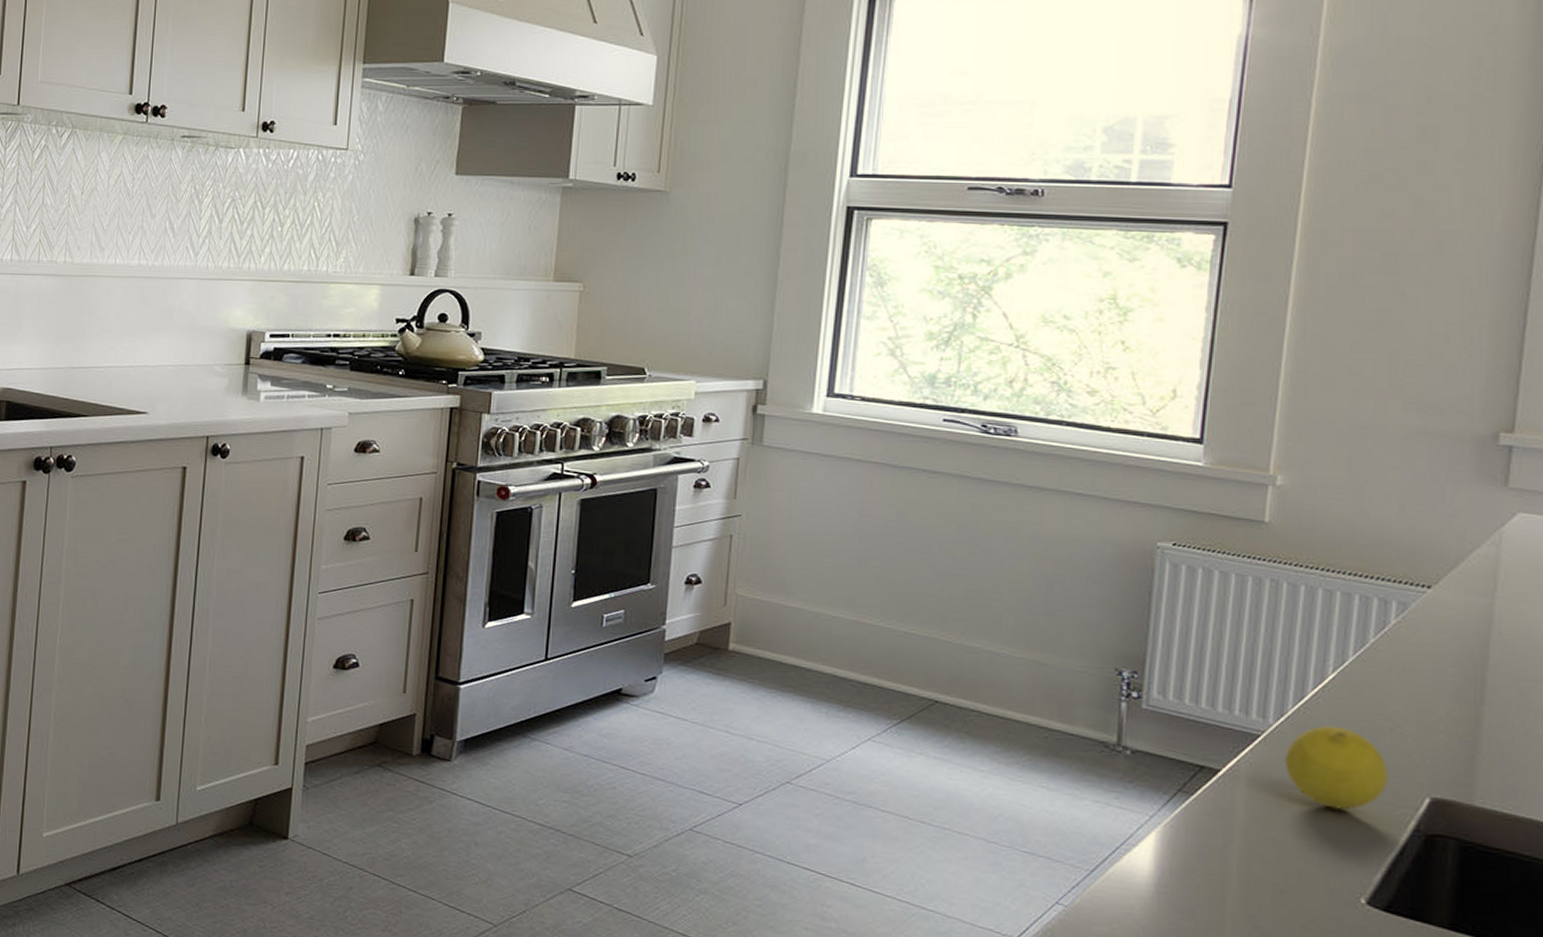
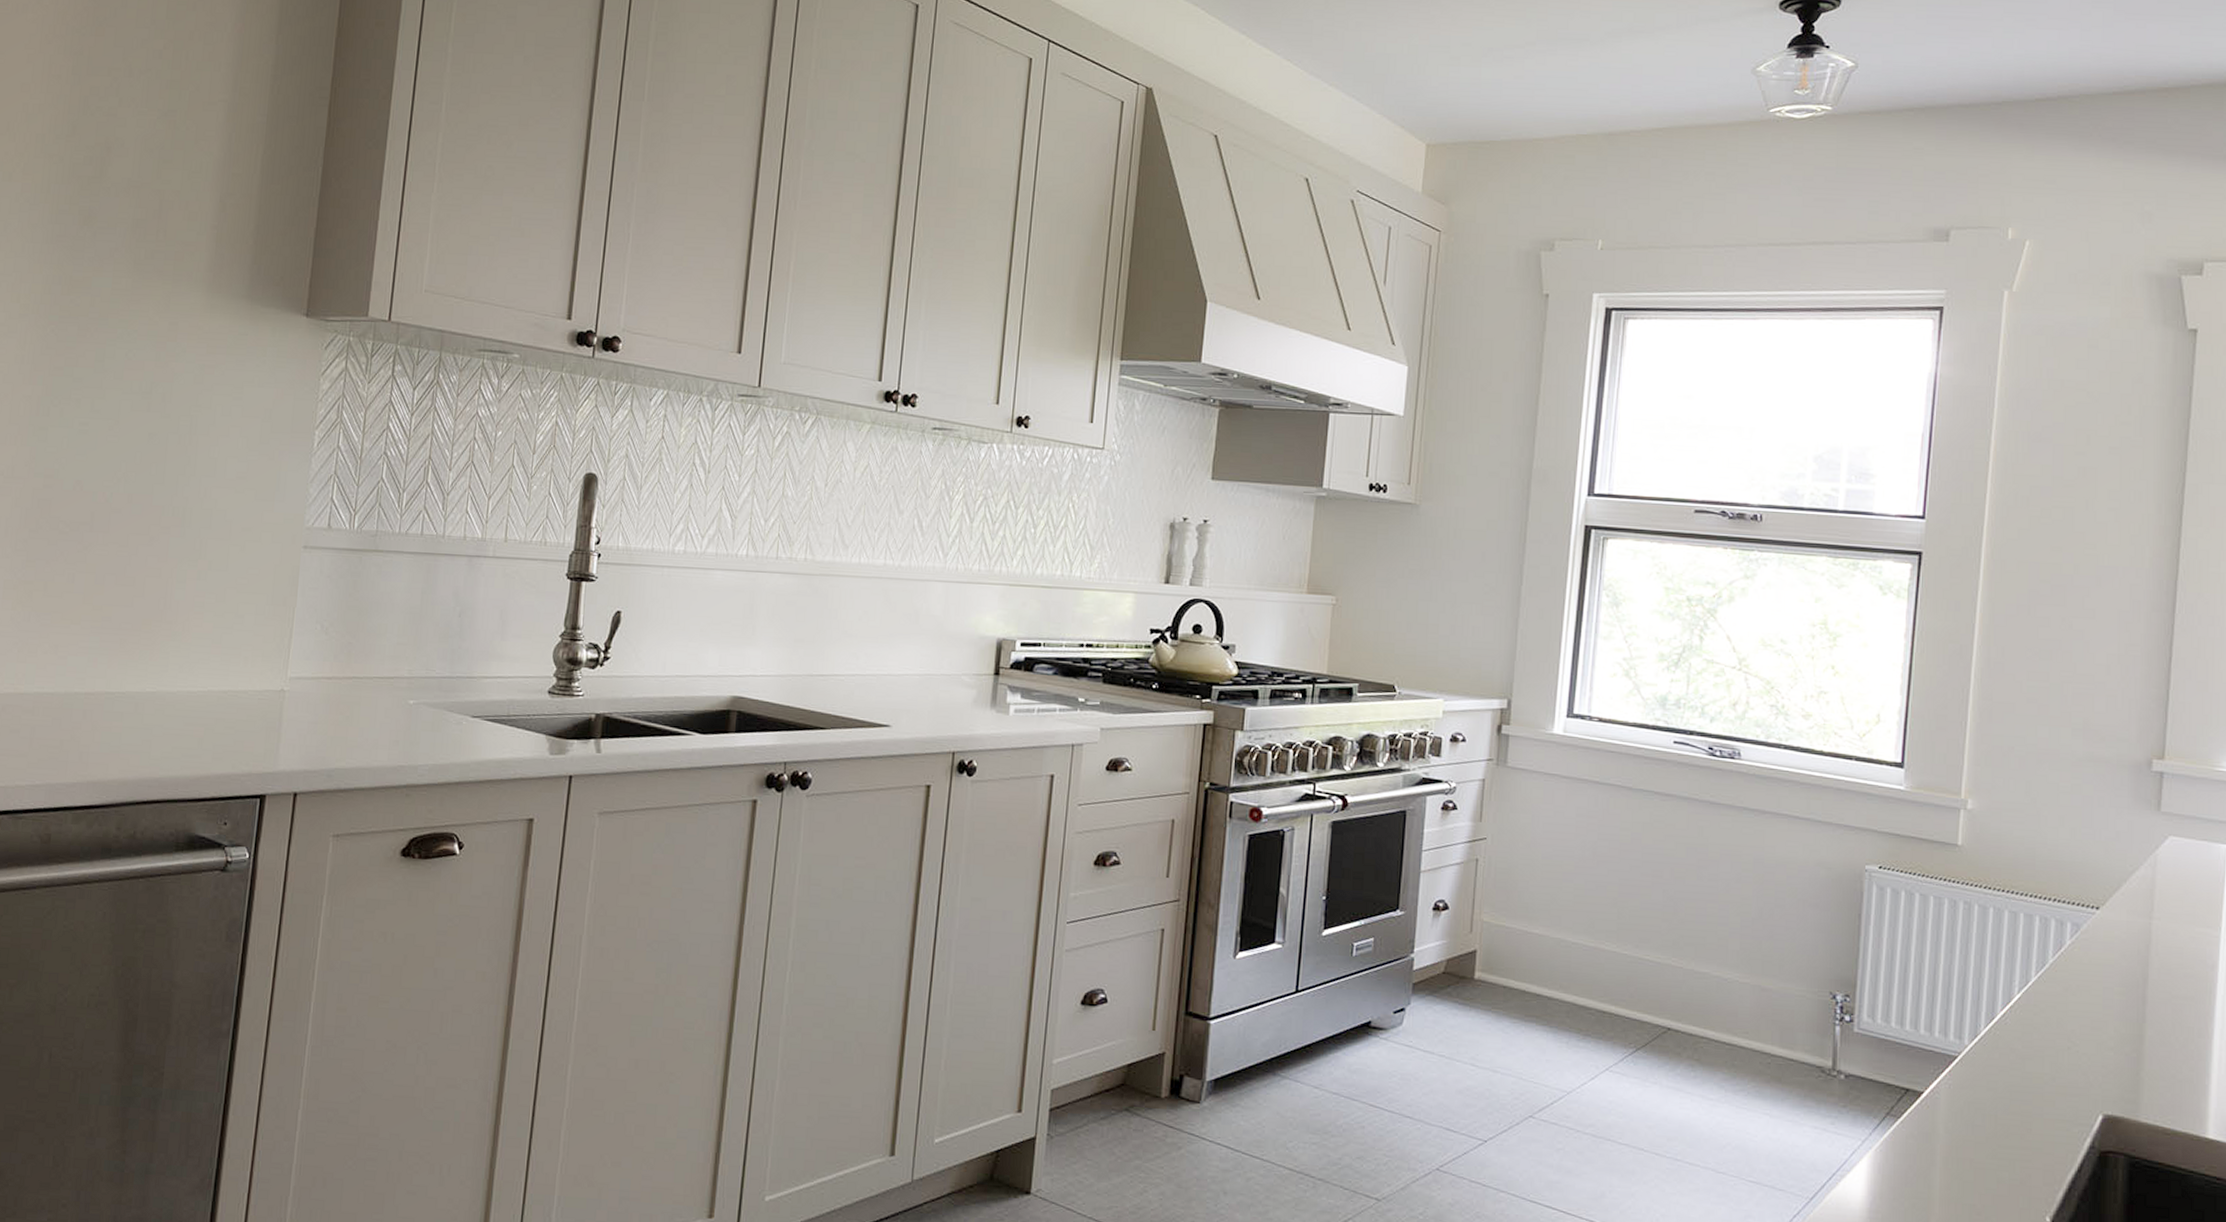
fruit: present [1284,725,1388,810] -> none [1978,1045,2067,1129]

